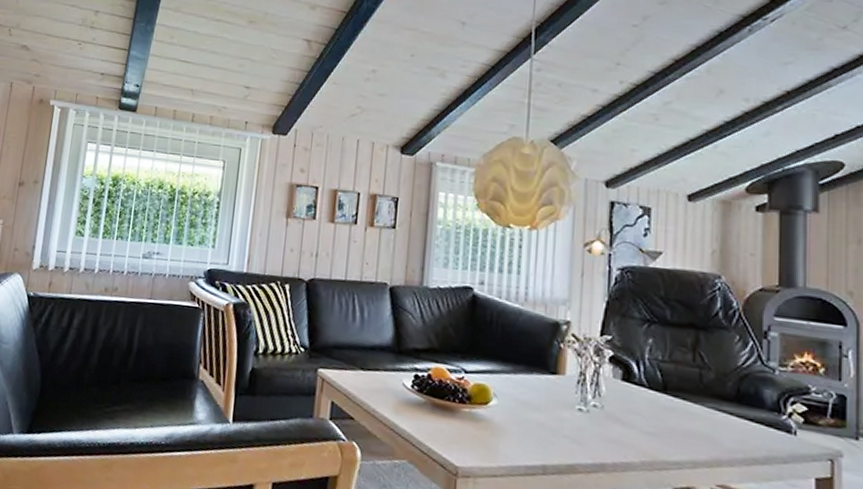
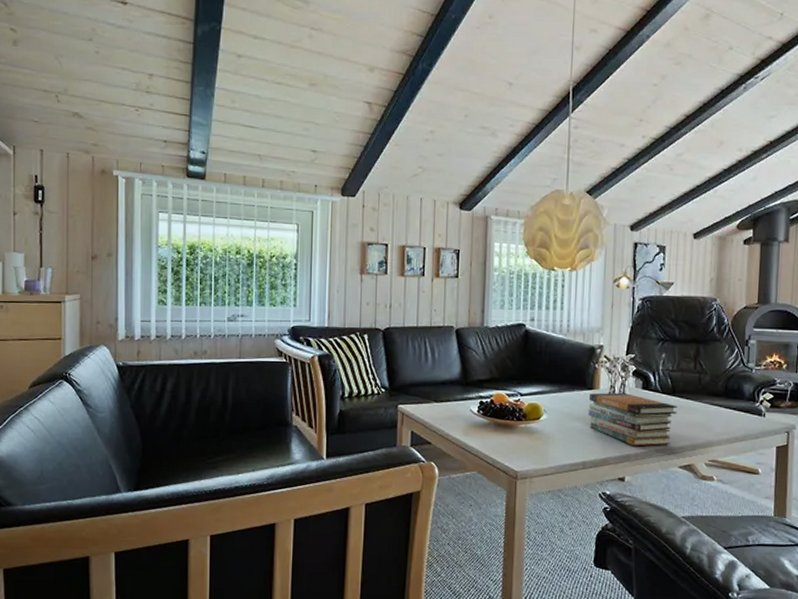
book stack: none [550,379,670,458] -> present [588,392,677,446]

